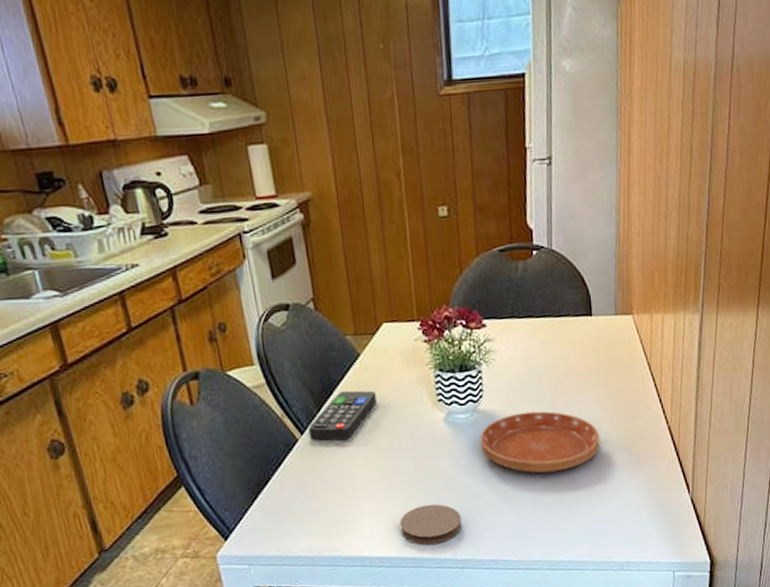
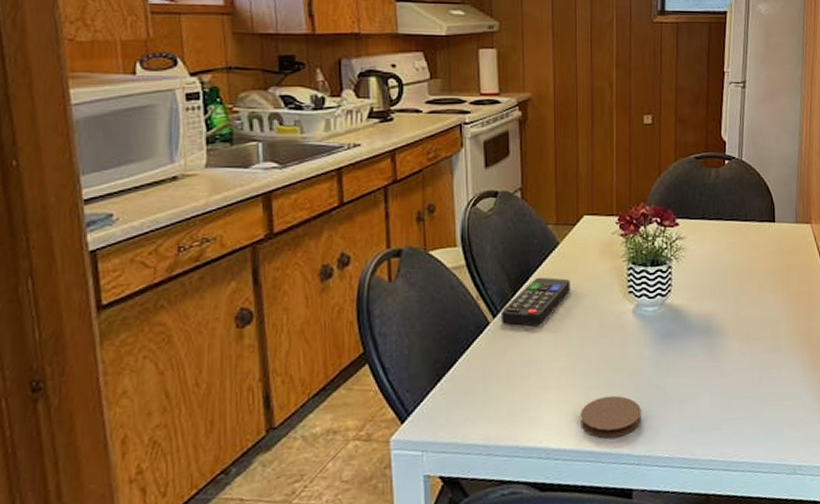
saucer: present [480,411,600,474] -> none [665,308,778,371]

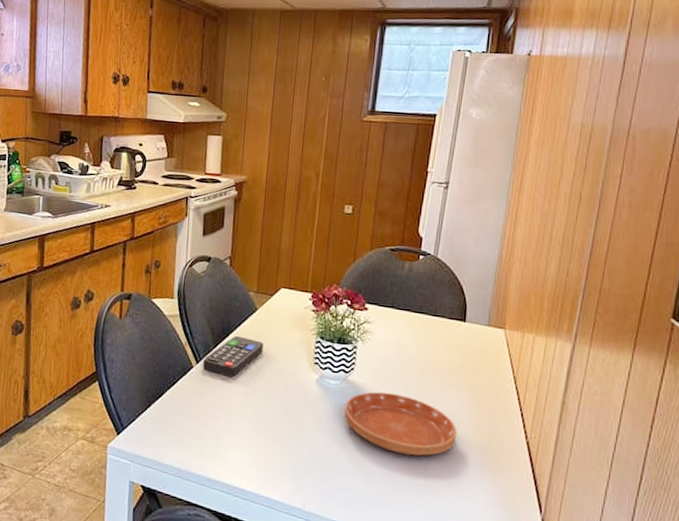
coaster: present [580,395,641,439] -> none [260,451,315,492]
saucer: none [665,308,778,371] -> present [344,391,457,456]

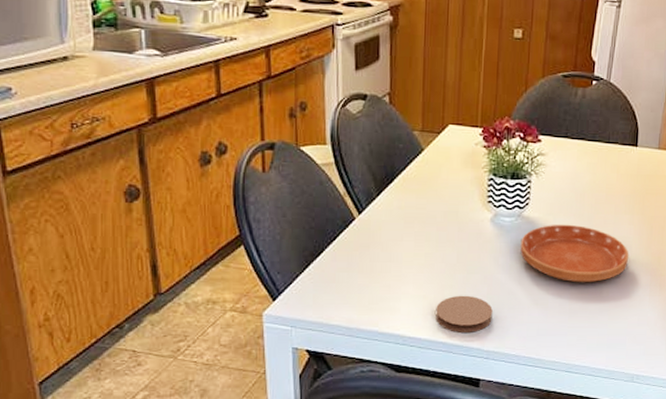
remote control: present [203,335,264,378] -> none [367,180,433,226]
coaster: none [260,451,315,492] -> present [435,295,493,332]

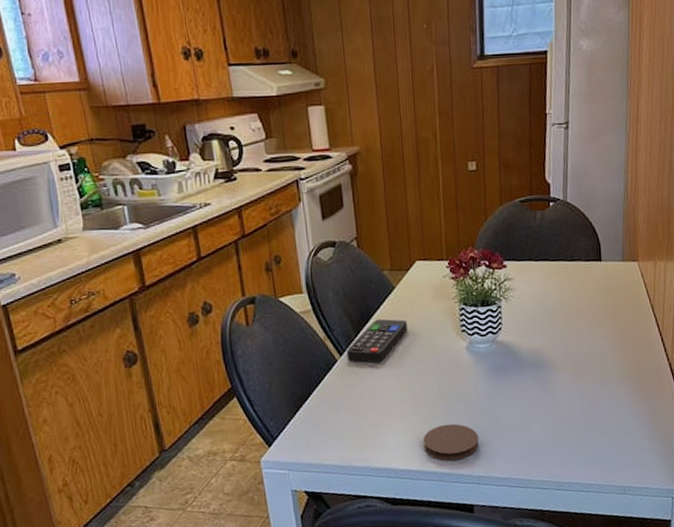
remote control: none [367,180,433,226] -> present [347,319,407,363]
saucer: present [520,224,629,283] -> none [498,344,607,401]

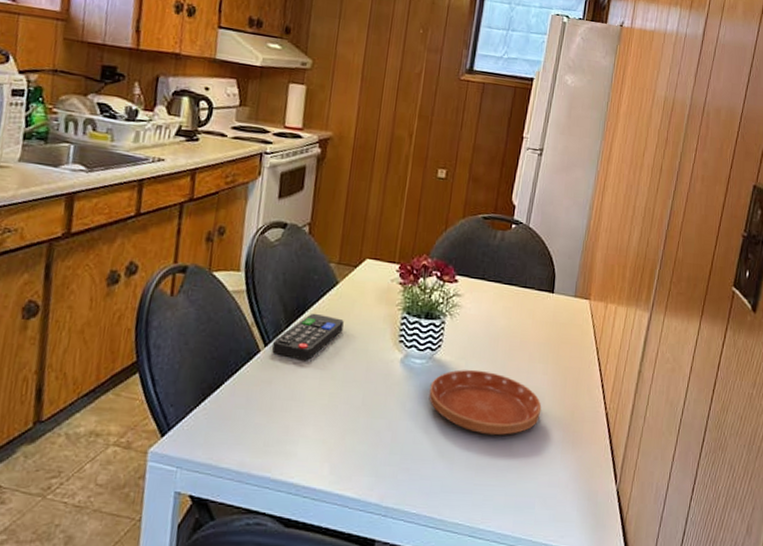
coaster: present [423,423,479,461] -> none [333,441,396,485]
saucer: none [498,344,607,401] -> present [429,369,542,436]

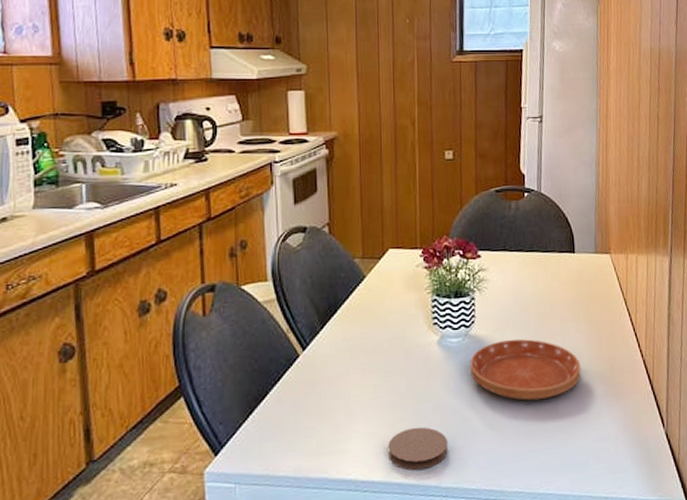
remote control: present [272,313,344,361] -> none [311,310,377,358]
coaster: none [333,441,396,485] -> present [388,427,448,470]

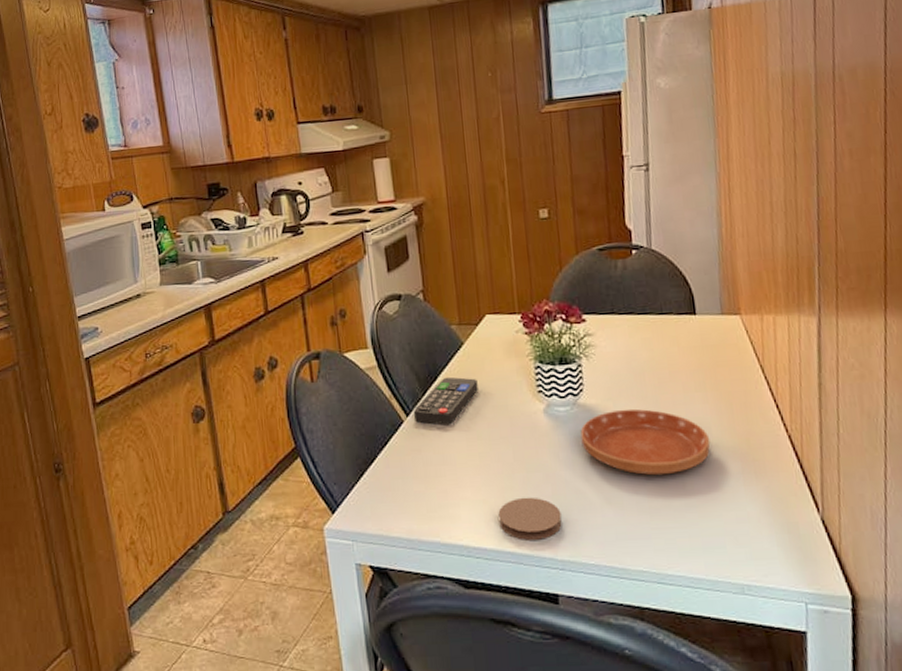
remote control: none [311,310,377,358] -> present [414,377,478,425]

